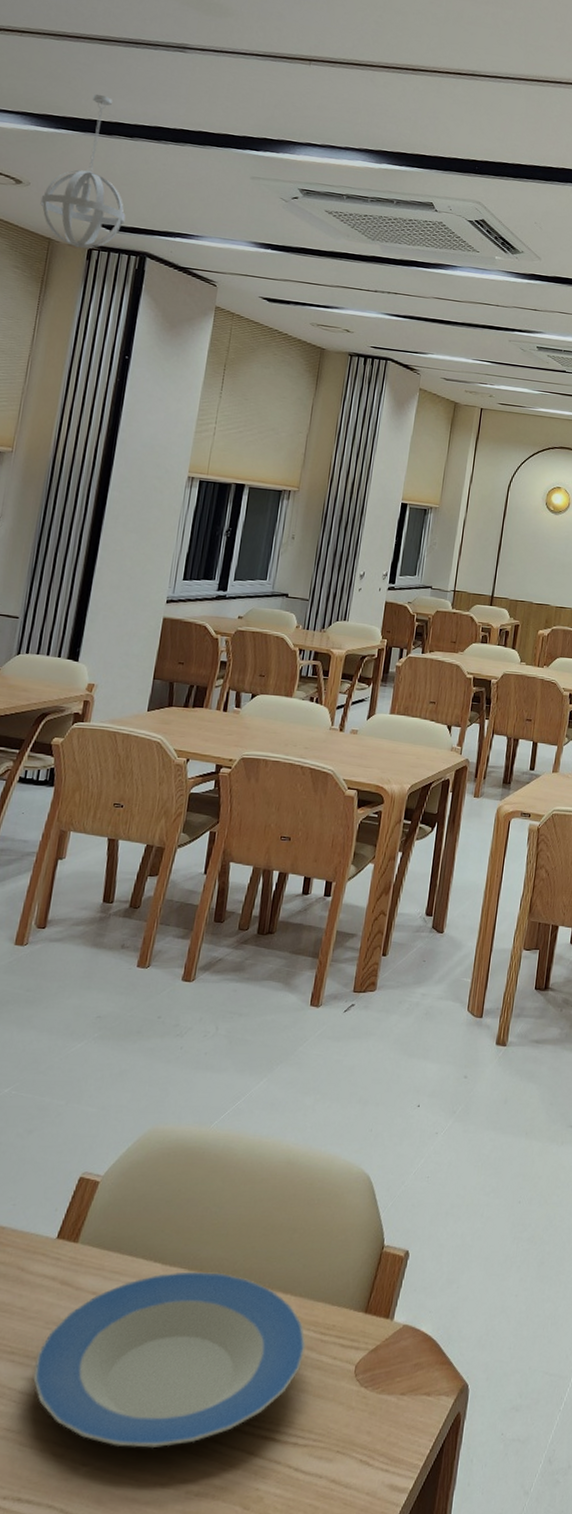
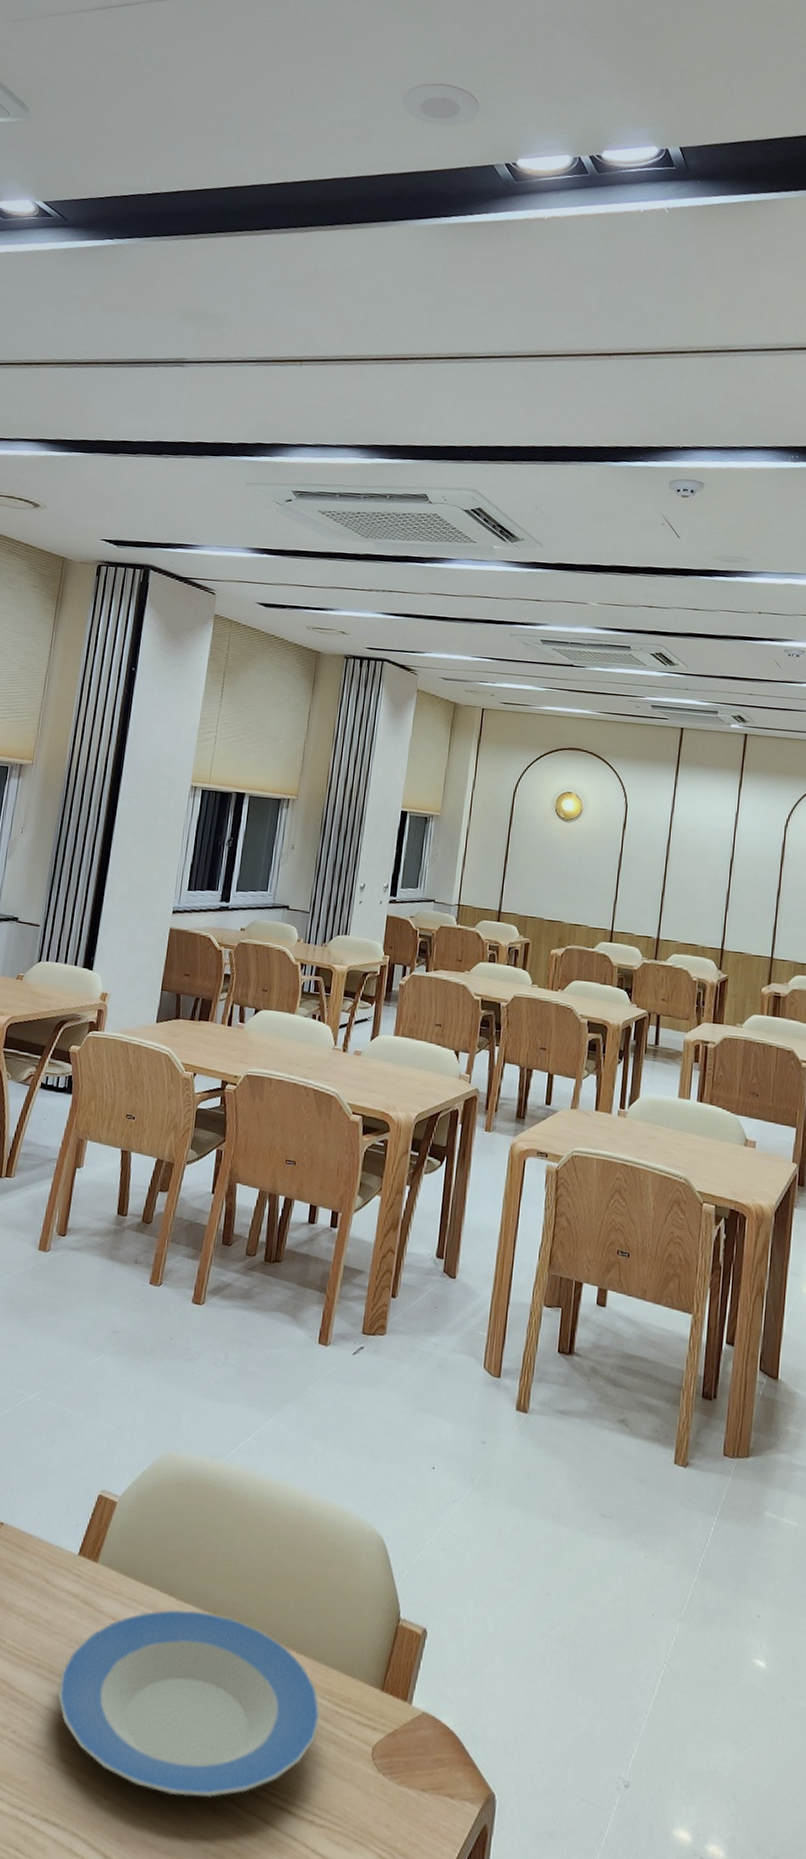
pendant light: present [40,94,126,249] -> none [55,415,131,565]

